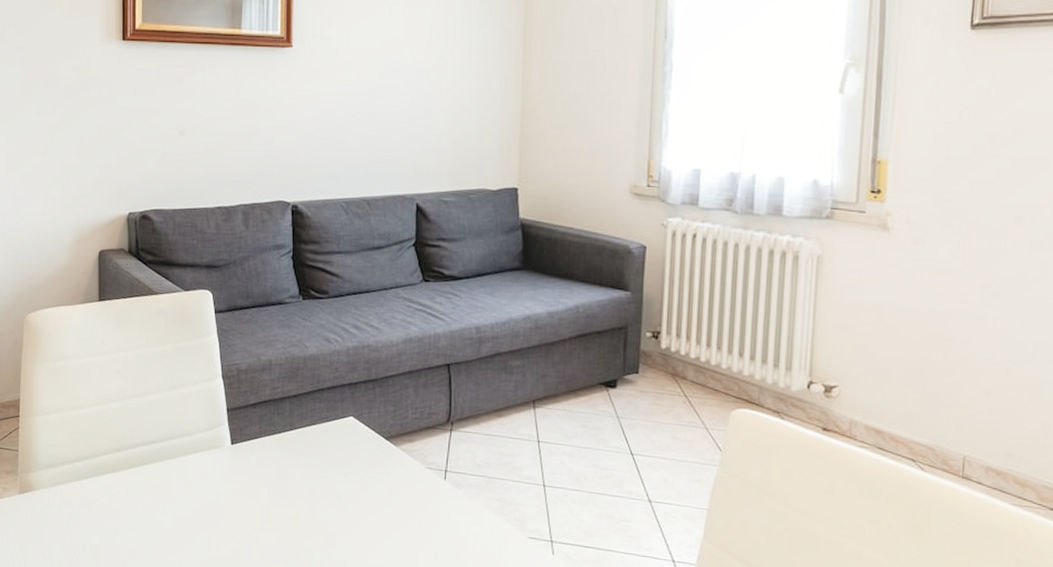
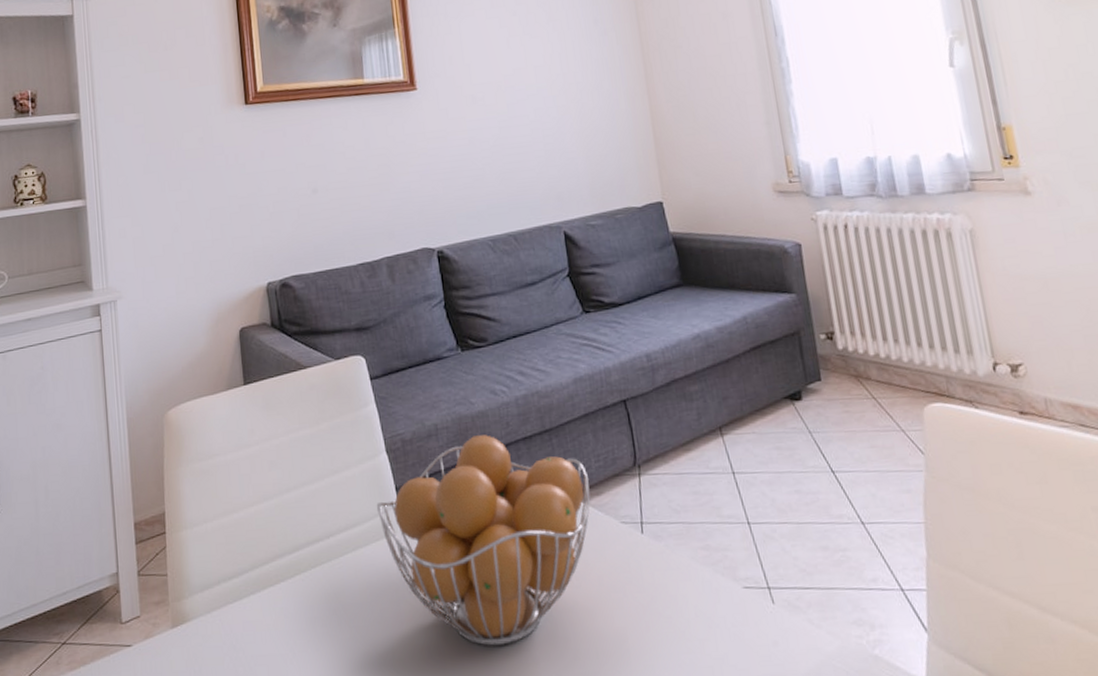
fruit basket: none [208,375,403,551] -> present [376,435,591,646]

